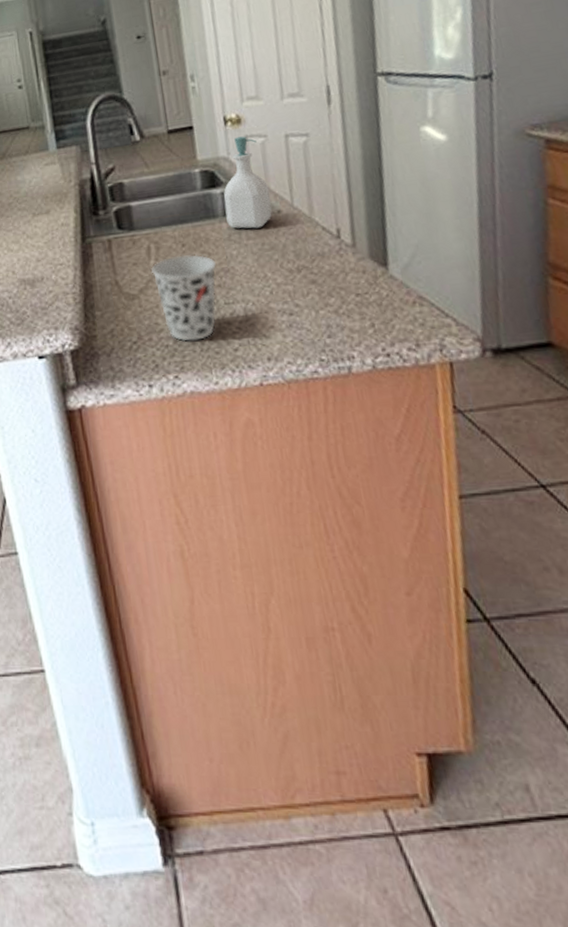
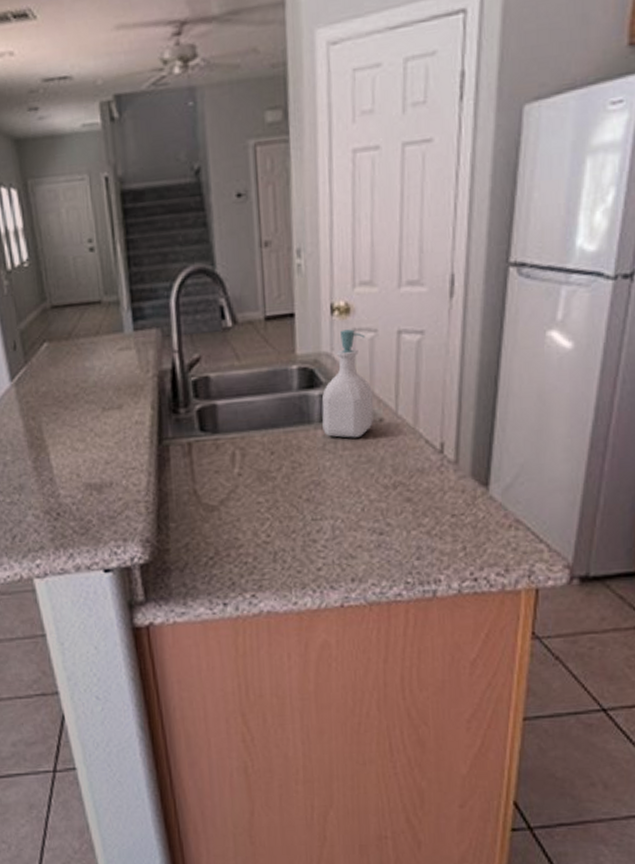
cup: present [150,254,217,342] -> none [233,464,306,559]

